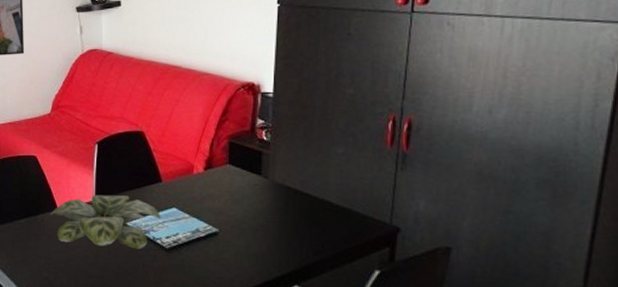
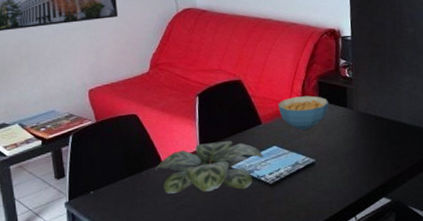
cereal bowl: none [182,156,240,194] -> present [278,95,329,130]

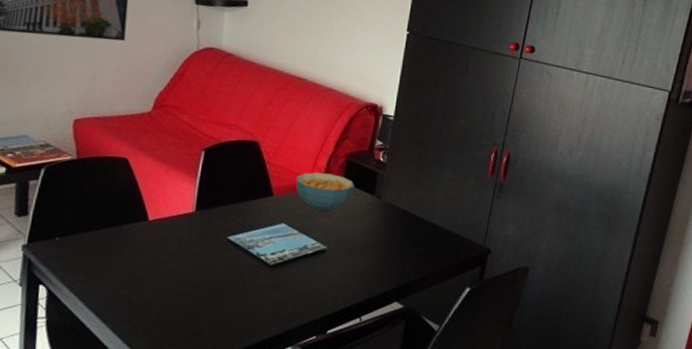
plant: present [155,141,264,194] -> none [138,205,269,266]

